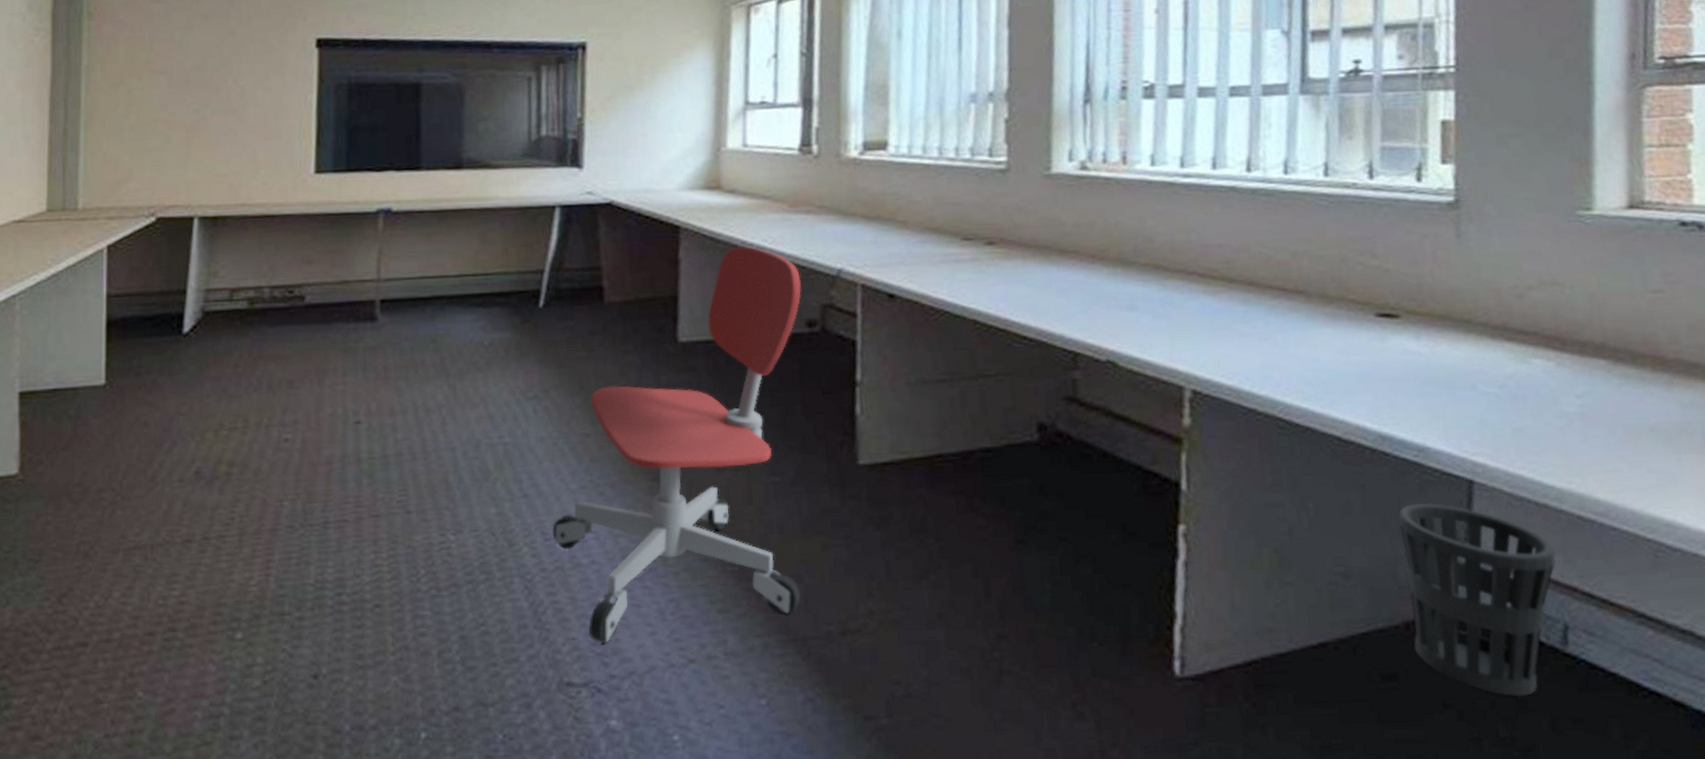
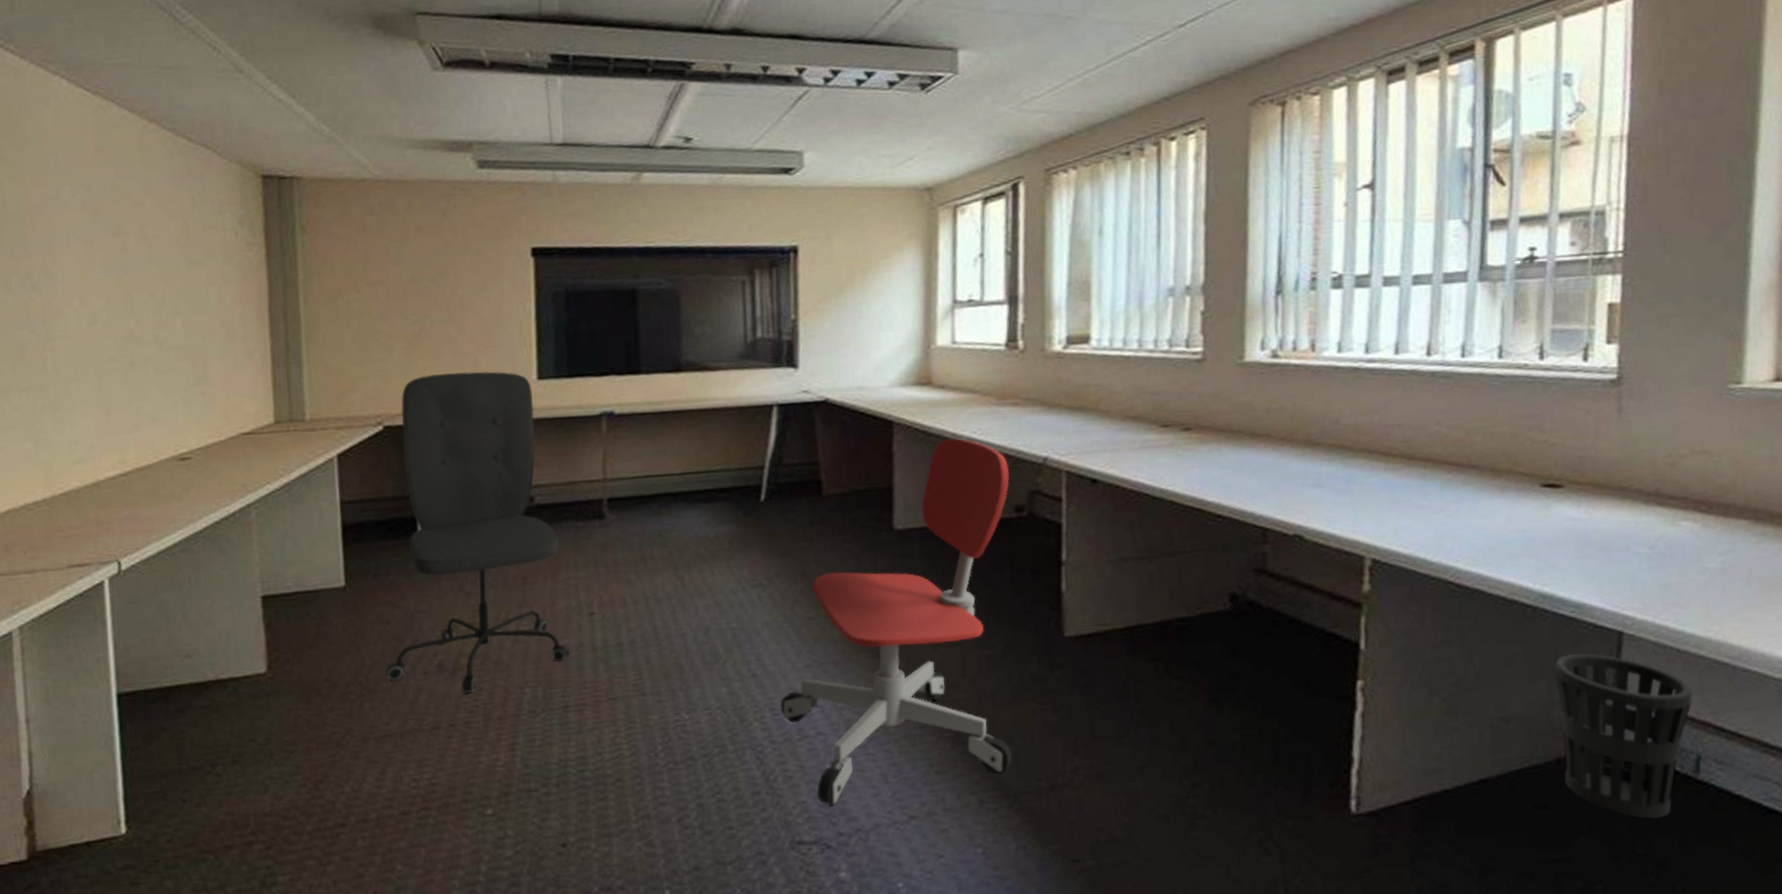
office chair: none [140,163,334,505] -> present [385,371,571,694]

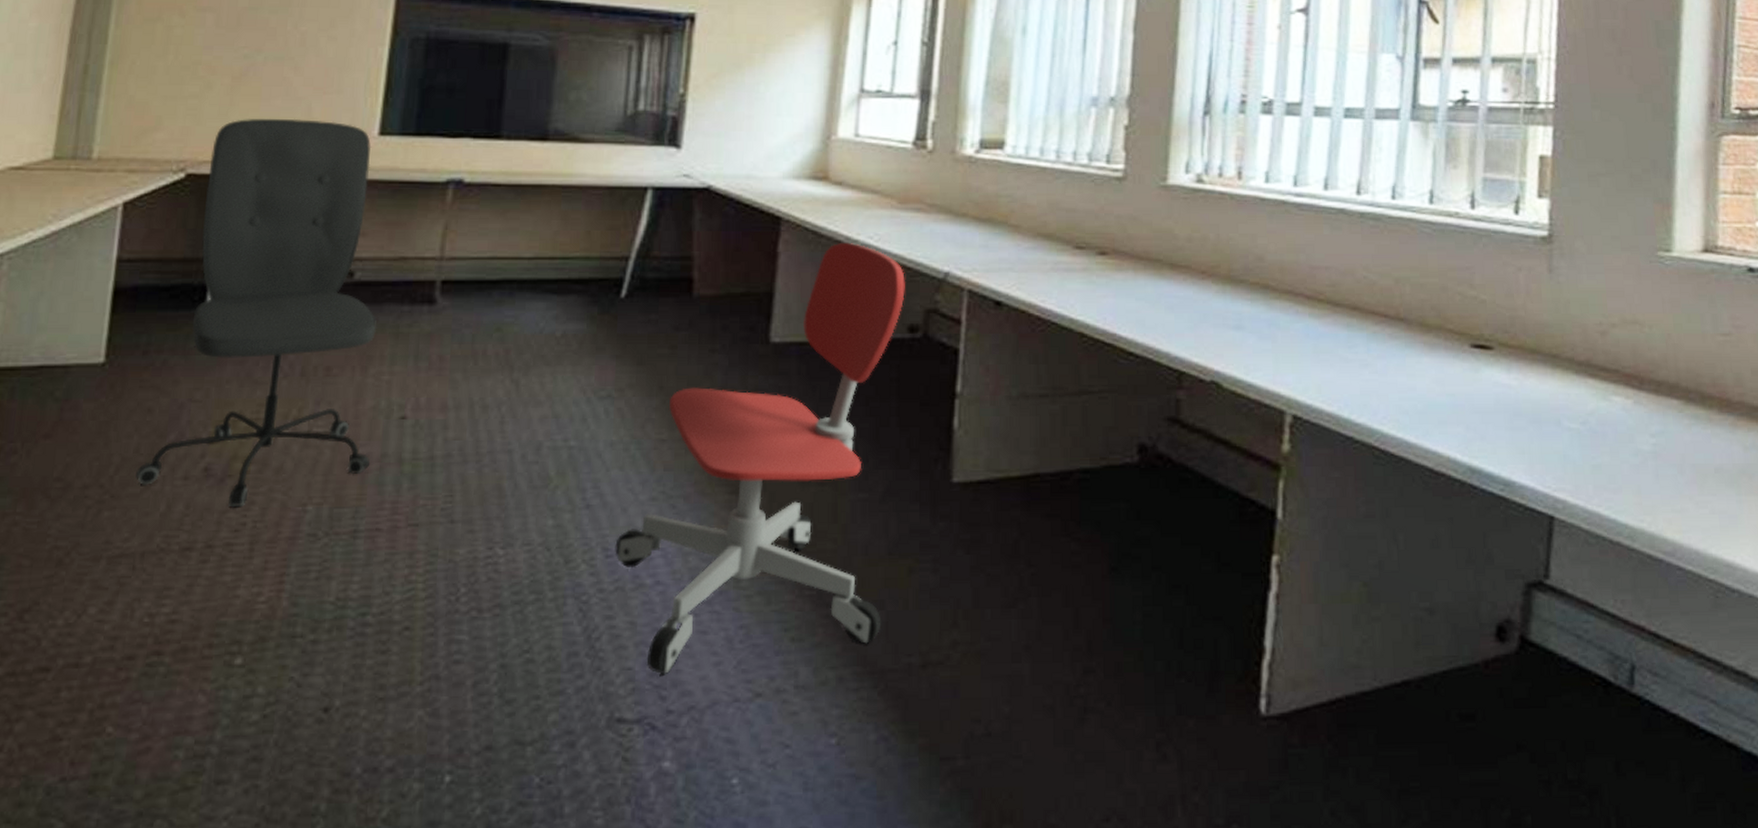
wastebasket: present [1554,653,1693,820] -> none [1483,538,1626,739]

